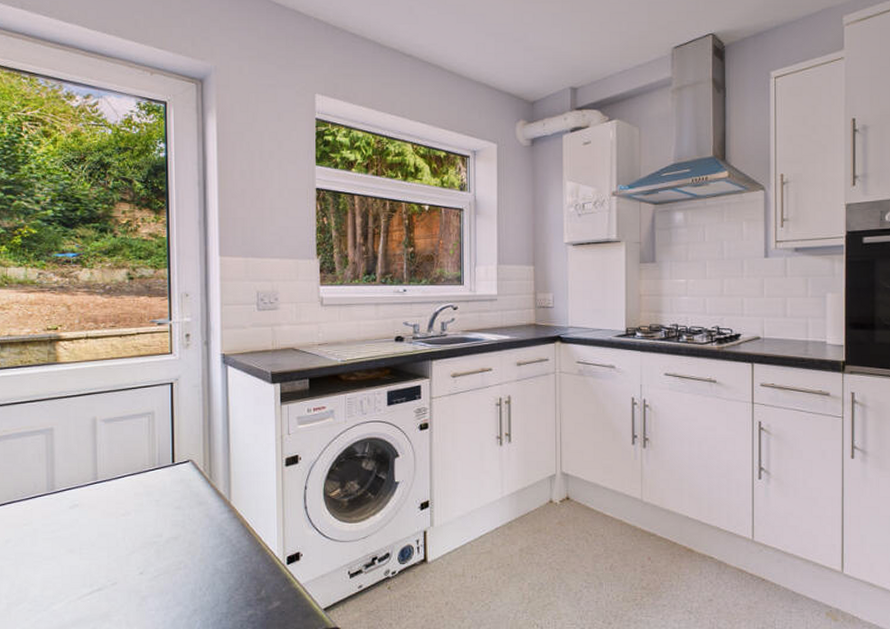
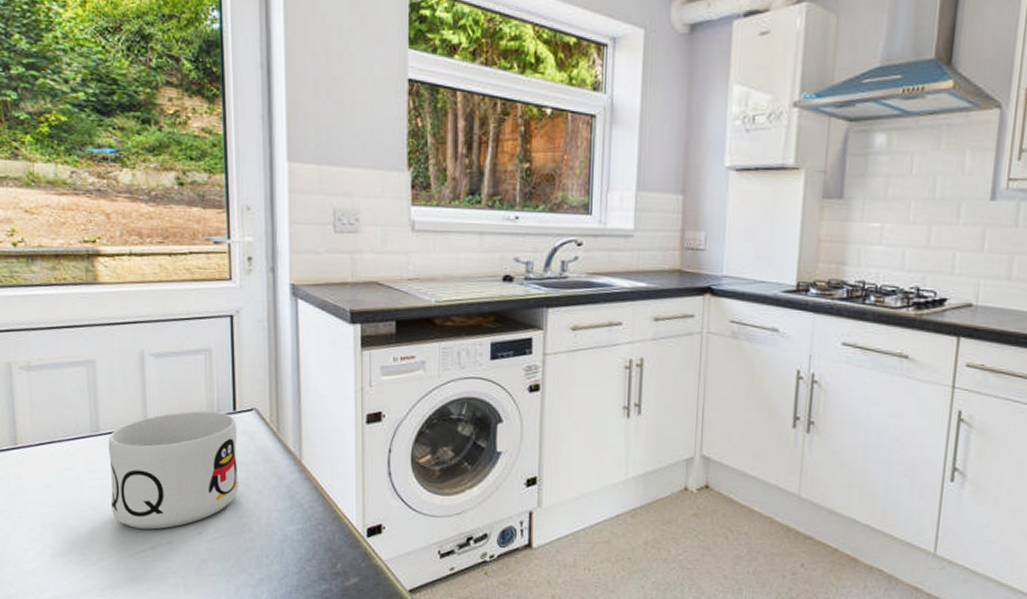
mug: none [62,465,176,573] -> present [108,410,239,530]

